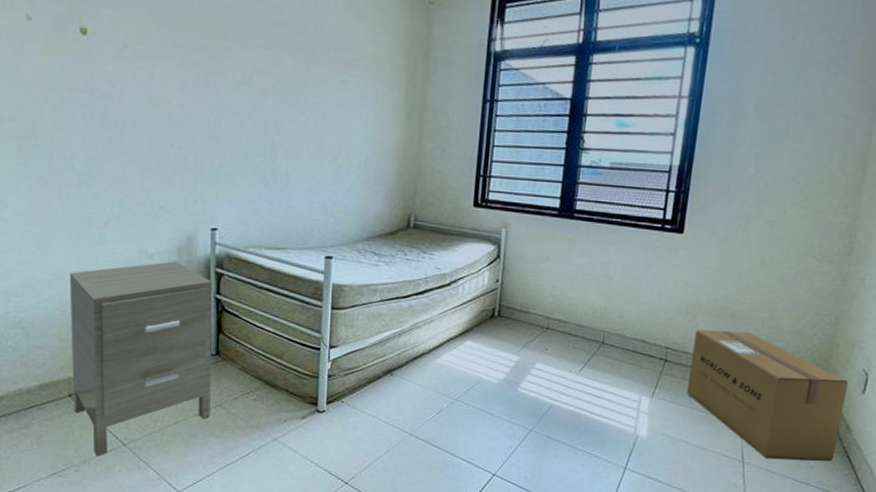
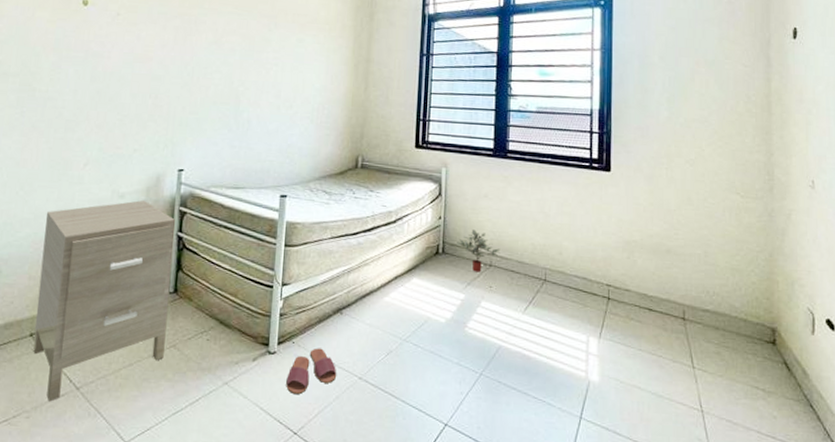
slippers: none [336,407,387,448] -> present [286,348,337,394]
potted plant: none [513,293,559,335] -> present [457,229,500,272]
box: present [686,330,849,461] -> none [634,266,797,411]

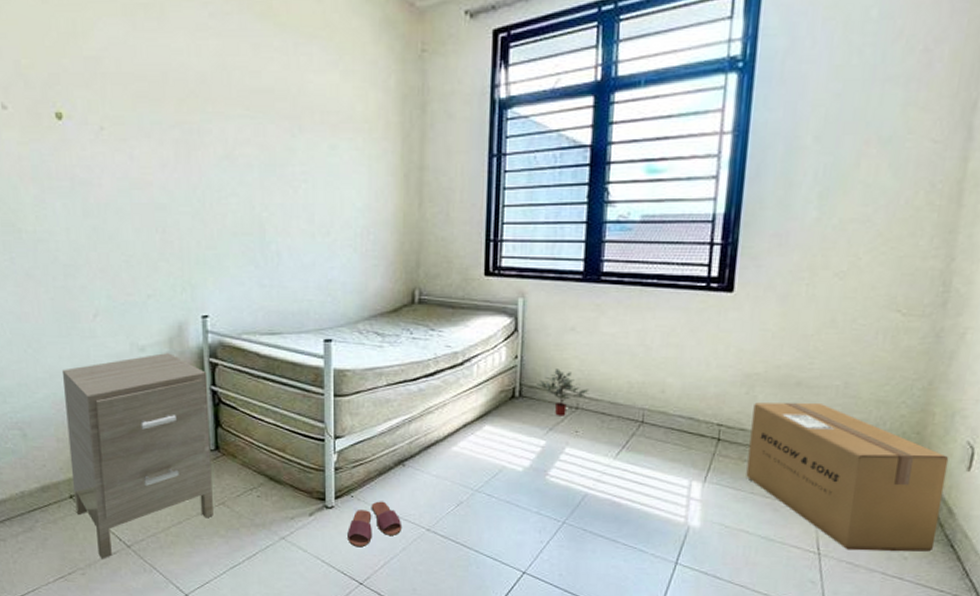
box: none [634,266,797,411] -> present [746,402,949,552]

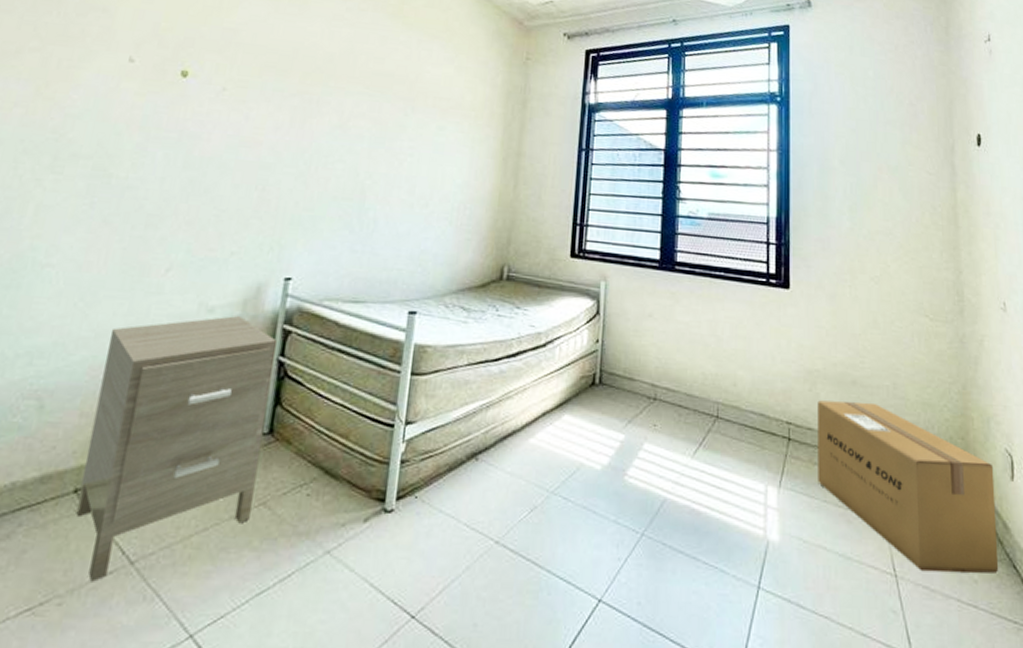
slippers: present [347,501,402,546] -> none [404,503,469,564]
potted plant: present [536,369,589,416] -> none [616,355,667,408]

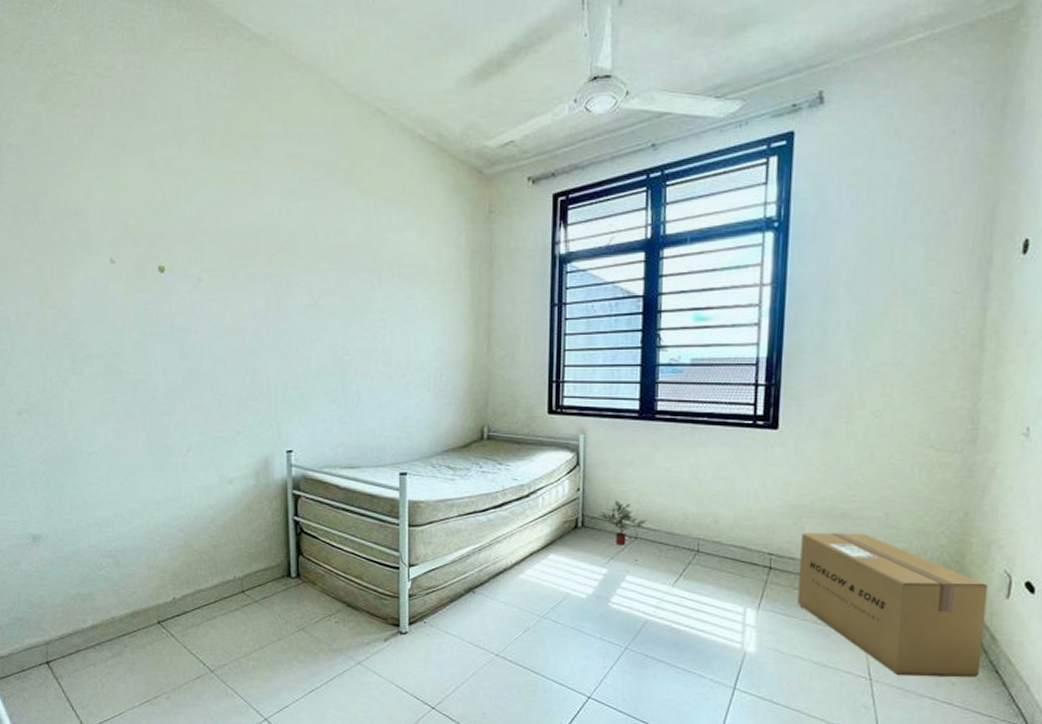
nightstand: present [76,316,278,582] -> none [155,485,293,684]
potted plant: none [616,355,667,408] -> present [598,500,647,546]

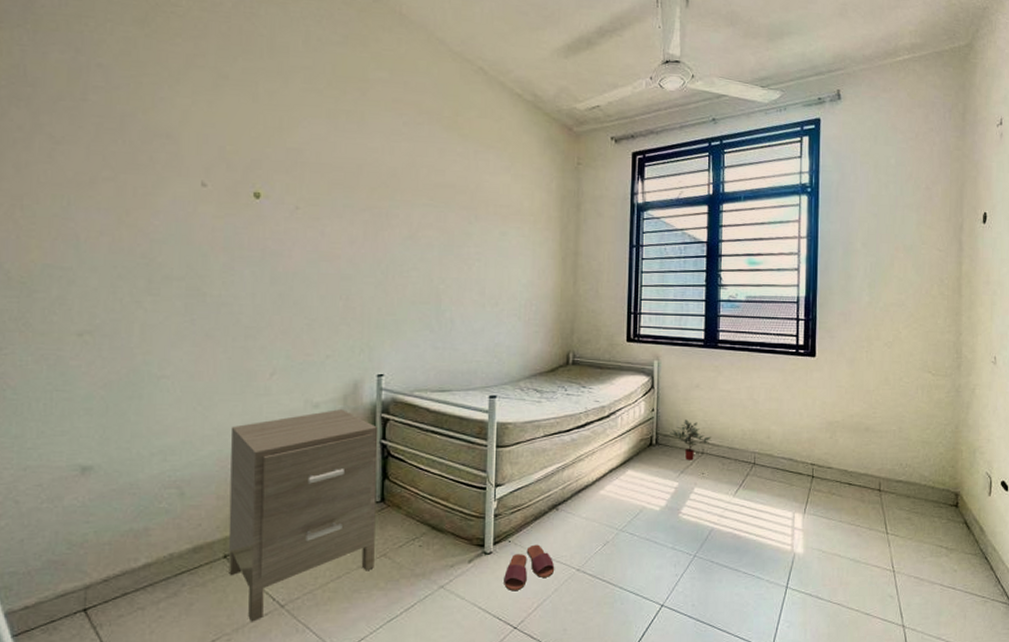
nightstand: none [155,485,293,684] -> present [228,409,378,622]
slippers: none [420,627,473,671] -> present [504,544,555,590]
box: present [797,532,989,678] -> none [835,444,976,567]

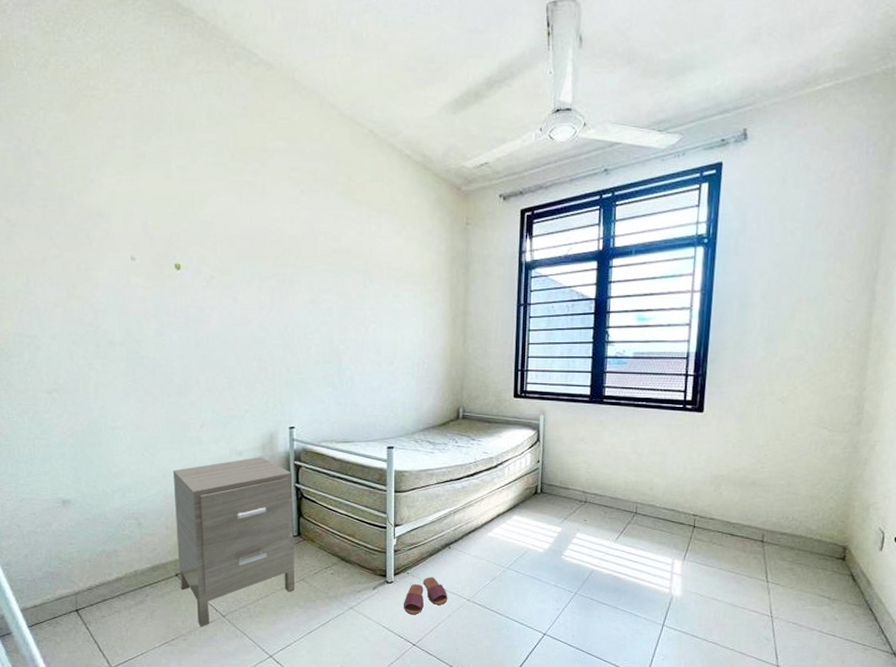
potted plant: present [670,420,712,460] -> none [554,471,595,508]

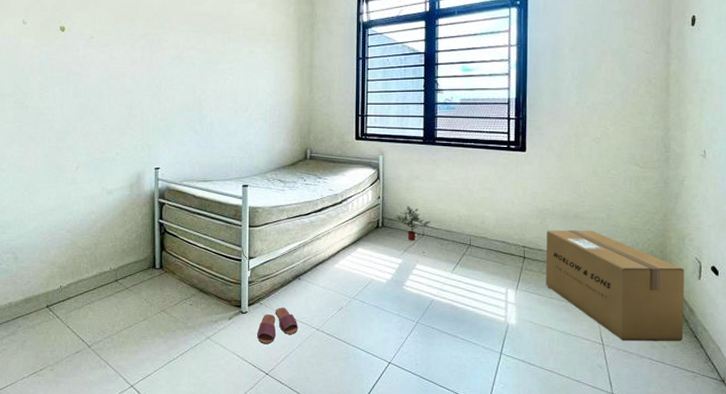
nightstand: present [172,457,295,627] -> none [49,195,157,357]
potted plant: none [554,471,595,508] -> present [394,206,431,241]
box: none [715,497,866,615] -> present [546,230,685,342]

